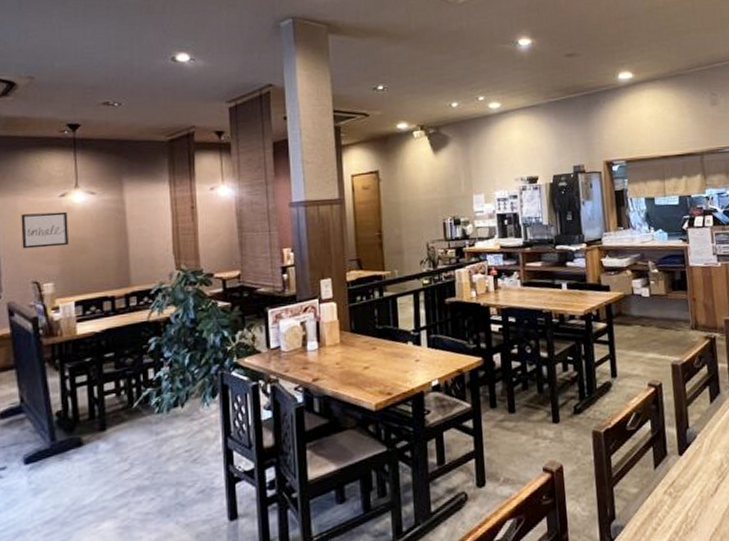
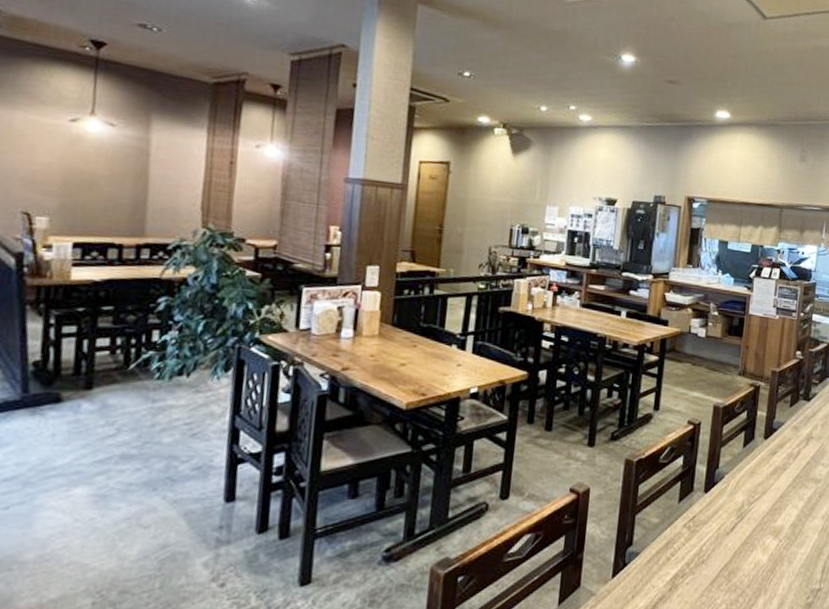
wall art: present [21,211,69,249] -> none [14,133,78,179]

